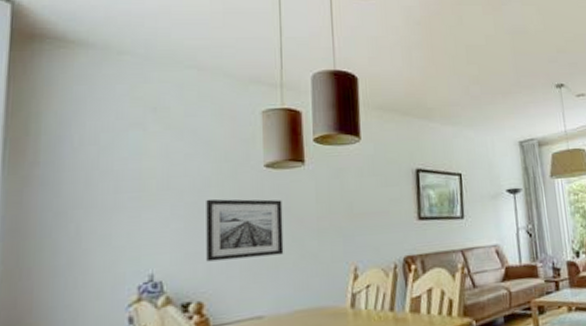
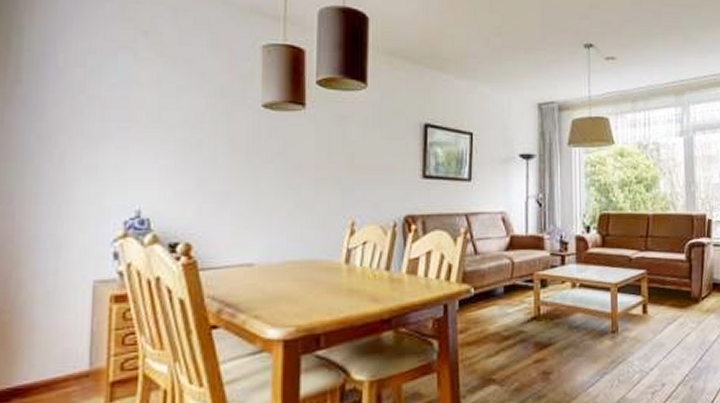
wall art: present [206,199,284,262] -> none [197,136,279,202]

